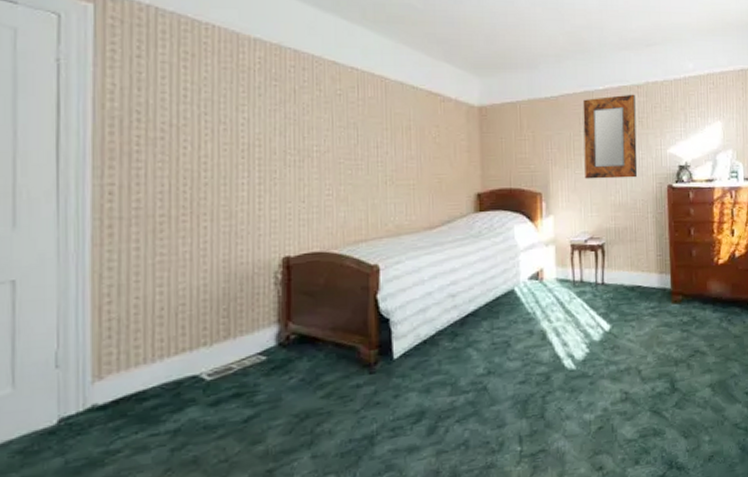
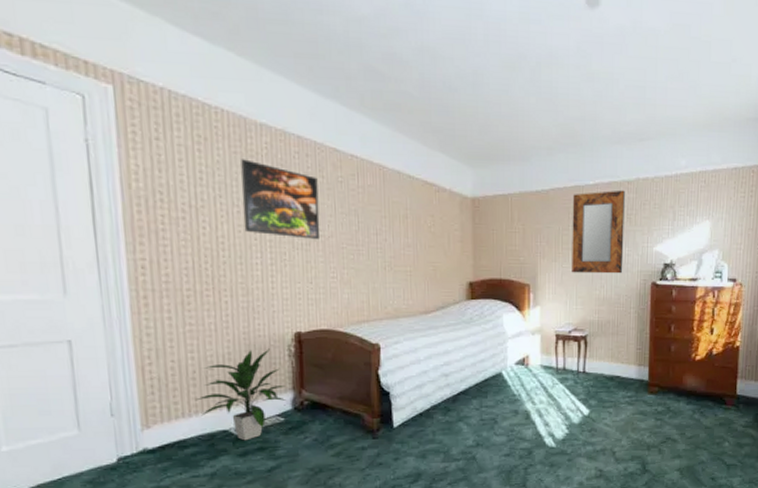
indoor plant: none [161,277,270,387] -> present [195,349,287,441]
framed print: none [230,75,316,156] -> present [241,159,321,240]

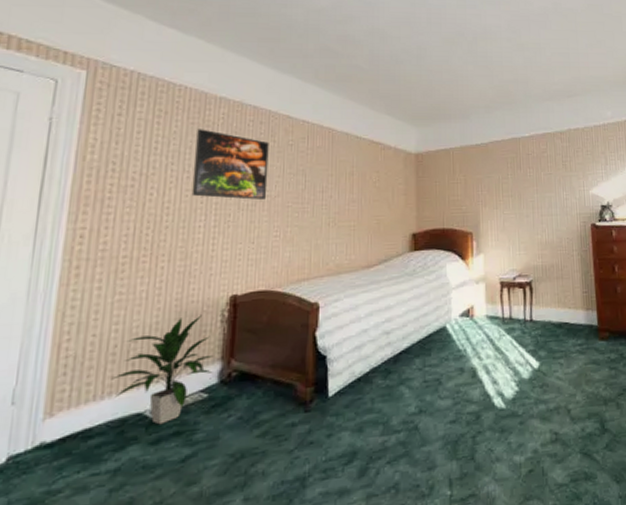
home mirror: present [572,190,625,274] -> none [510,140,563,219]

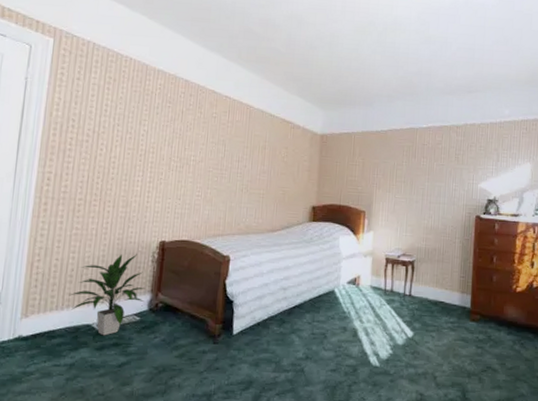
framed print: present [191,129,269,201] -> none [132,96,197,164]

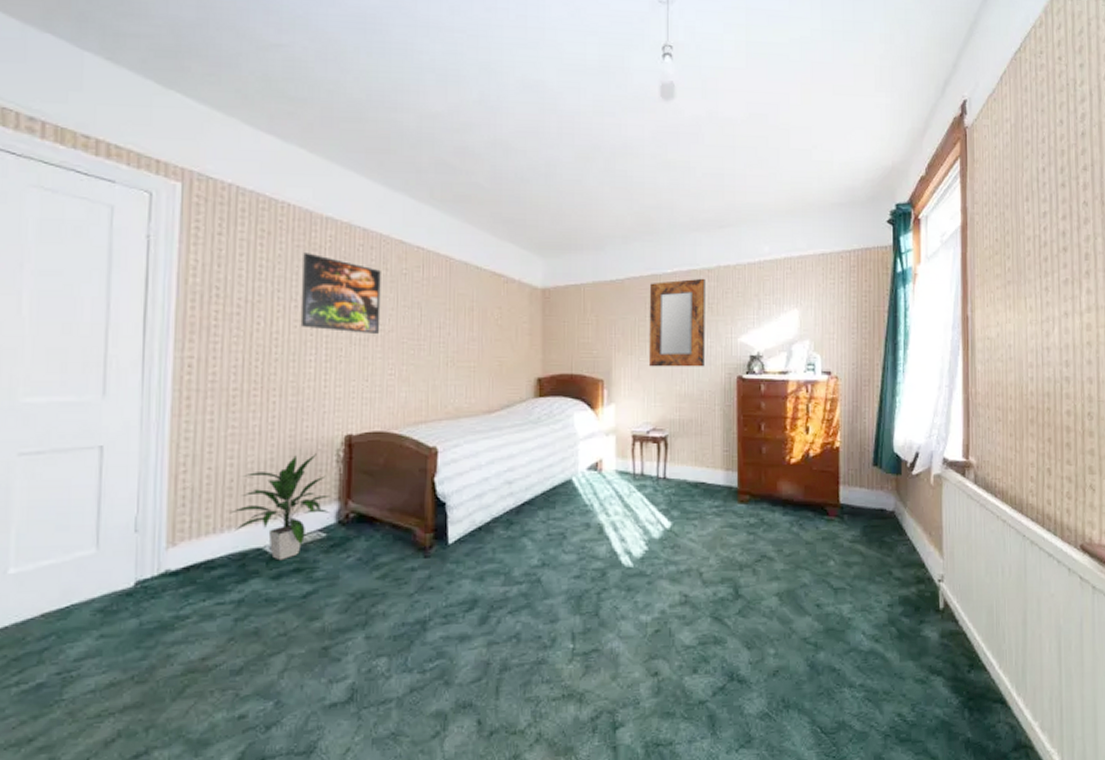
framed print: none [132,96,197,164] -> present [300,253,381,335]
home mirror: none [403,133,454,206] -> present [649,278,706,367]

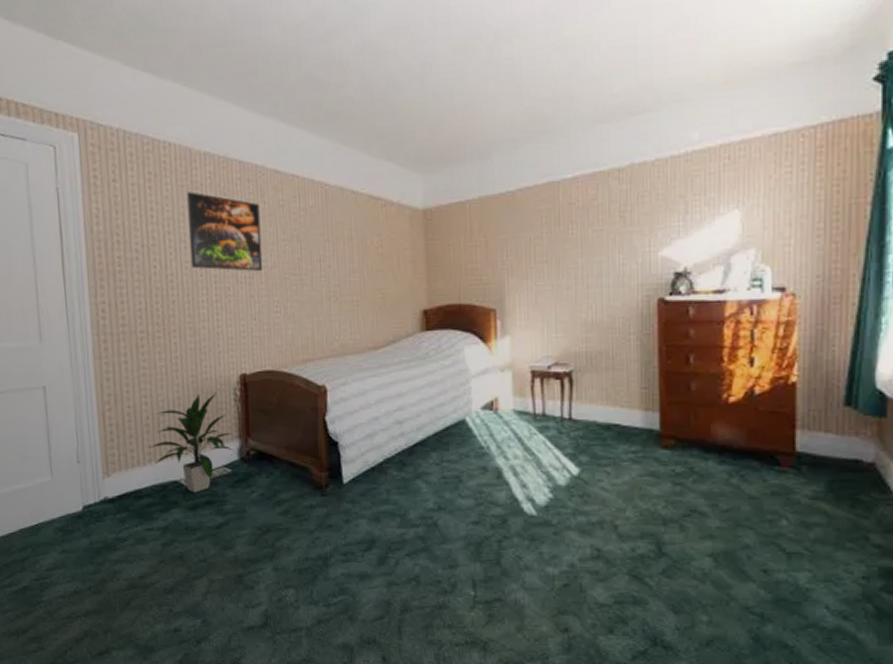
home mirror: present [649,278,706,367] -> none [546,180,617,292]

